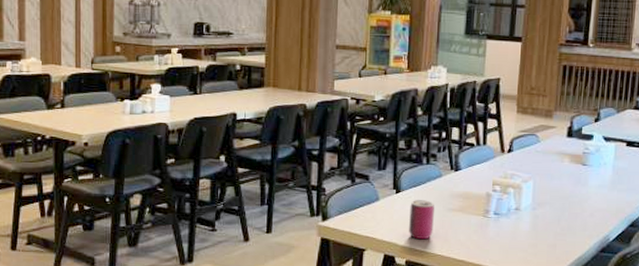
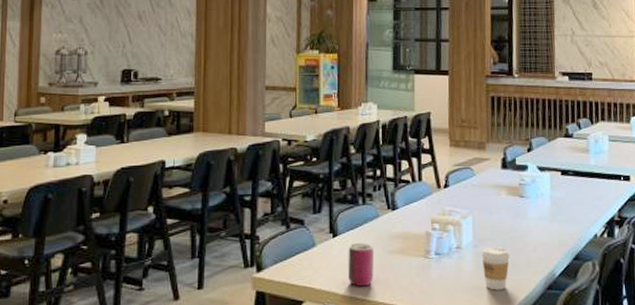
coffee cup: none [539,211,567,250] -> present [481,247,510,290]

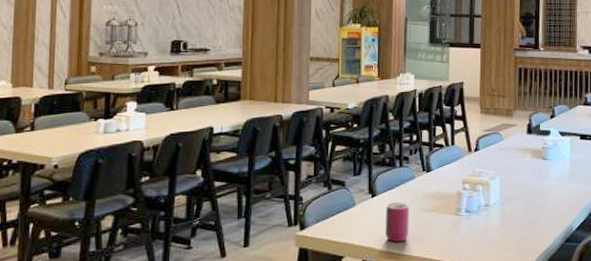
coffee cup: present [481,247,510,290] -> none [507,205,533,244]

